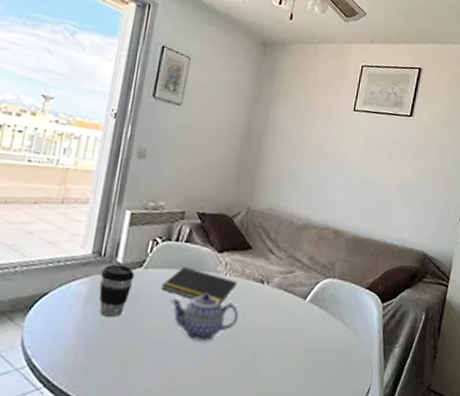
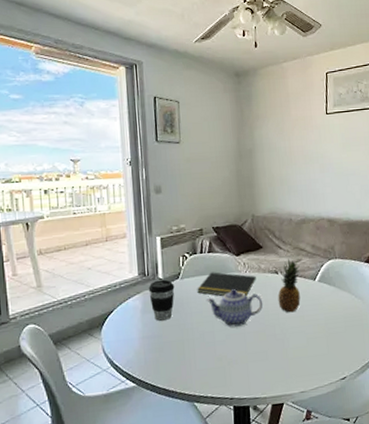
fruit: none [257,267,291,335] -> present [278,258,301,313]

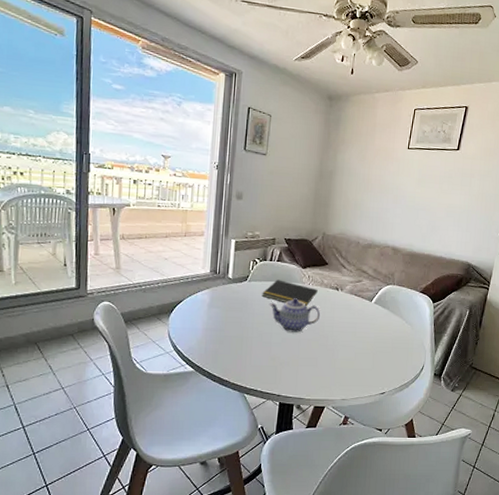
coffee cup: present [148,279,175,322] -> none [217,279,242,318]
fruit: present [278,258,301,313] -> none [334,278,360,328]

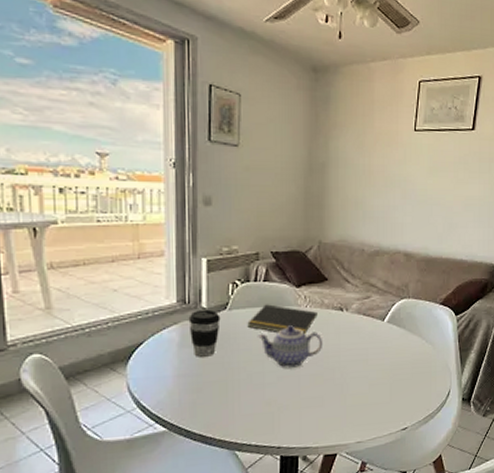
coffee cup: none [217,279,242,318] -> present [188,309,221,358]

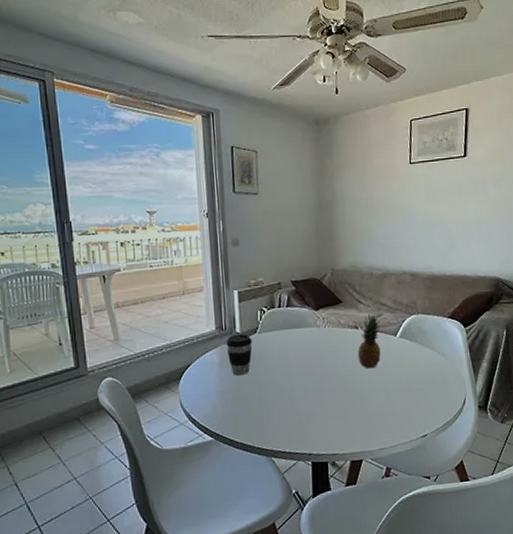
notepad: present [247,304,318,335] -> none [275,326,336,352]
teapot: present [257,325,323,368] -> none [284,344,343,383]
fruit: none [340,294,368,355] -> present [357,313,381,369]

